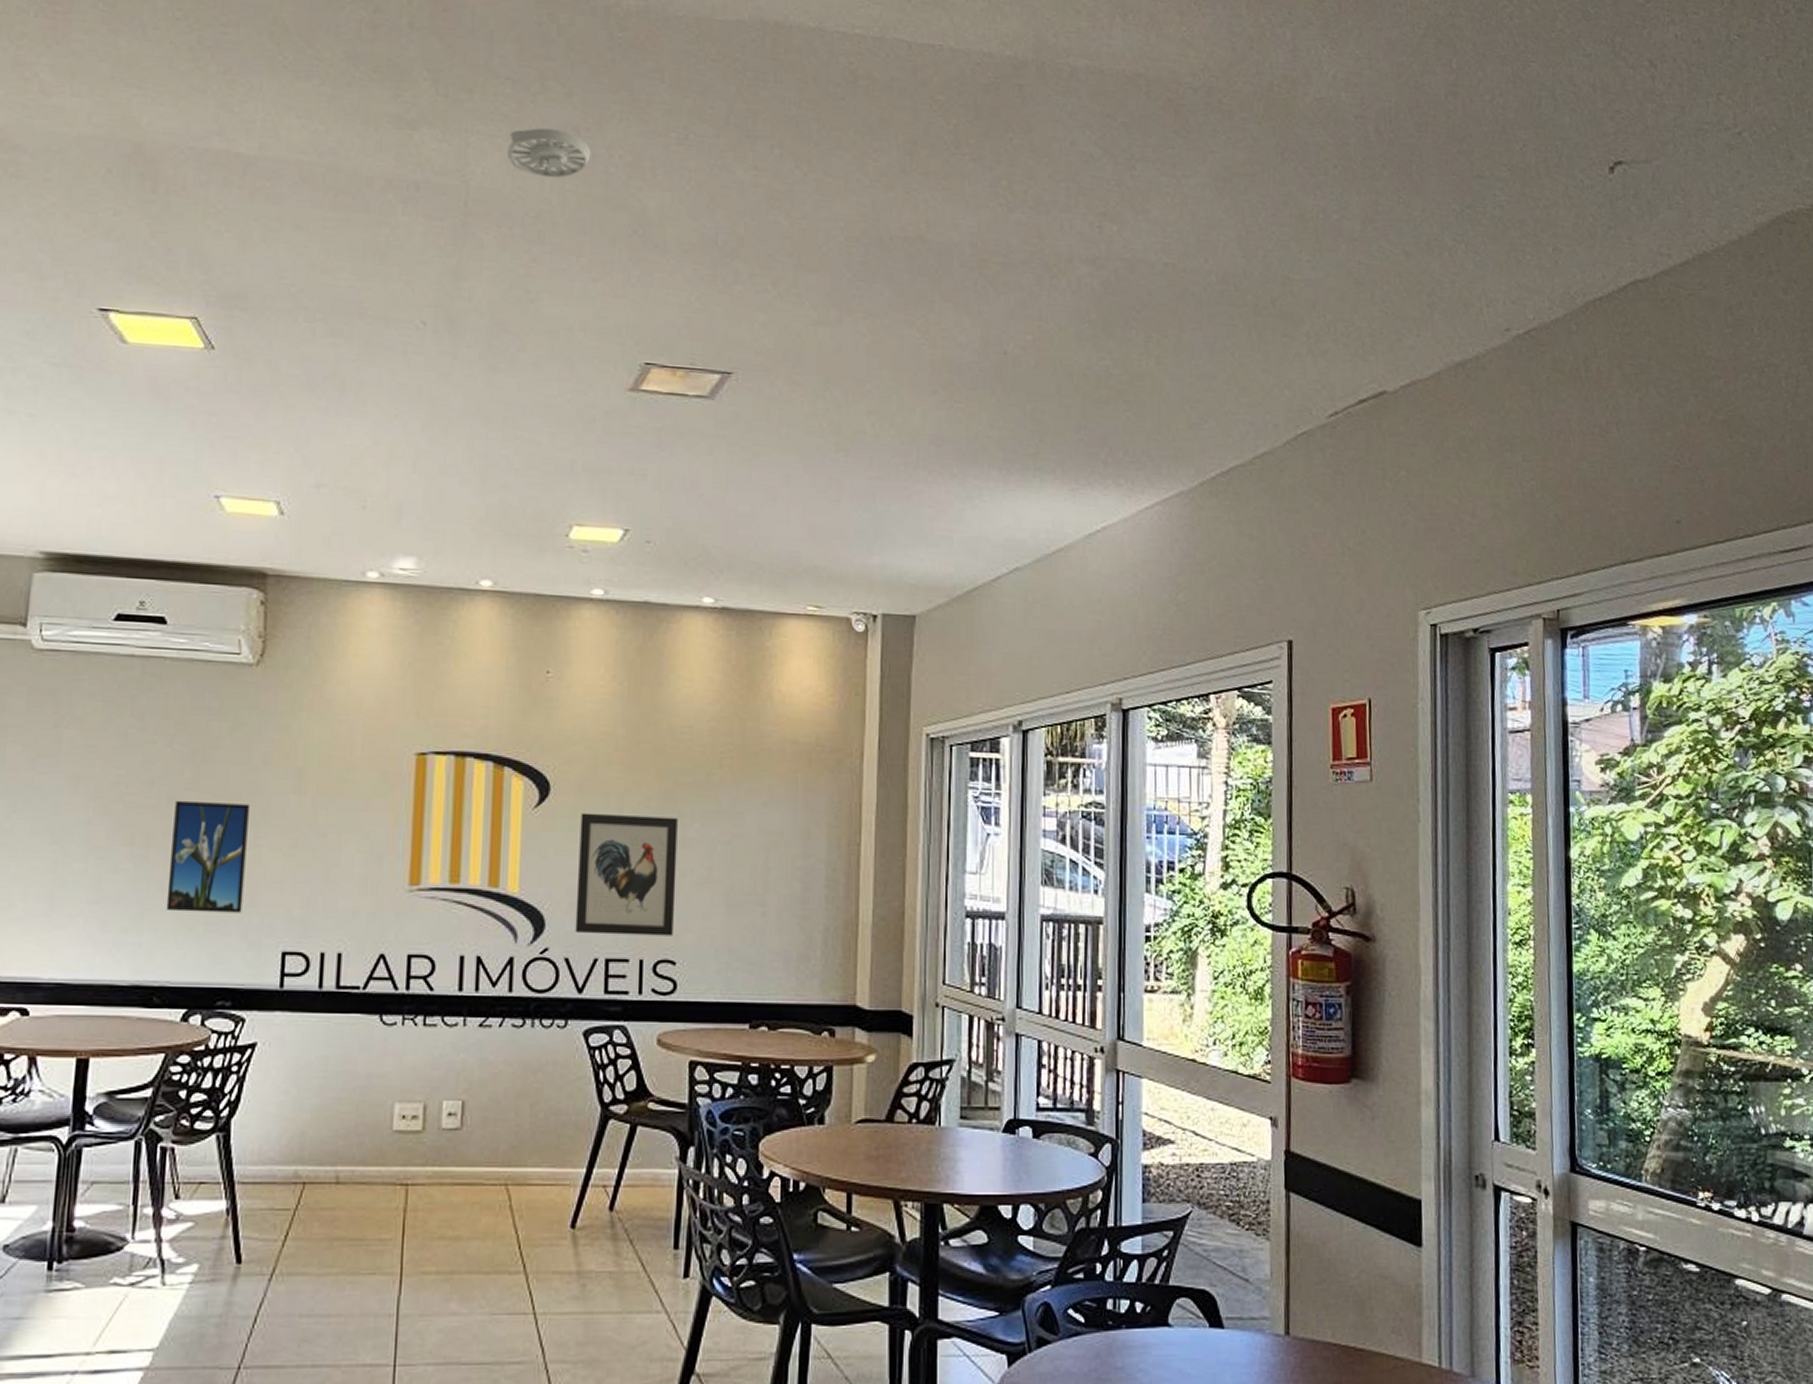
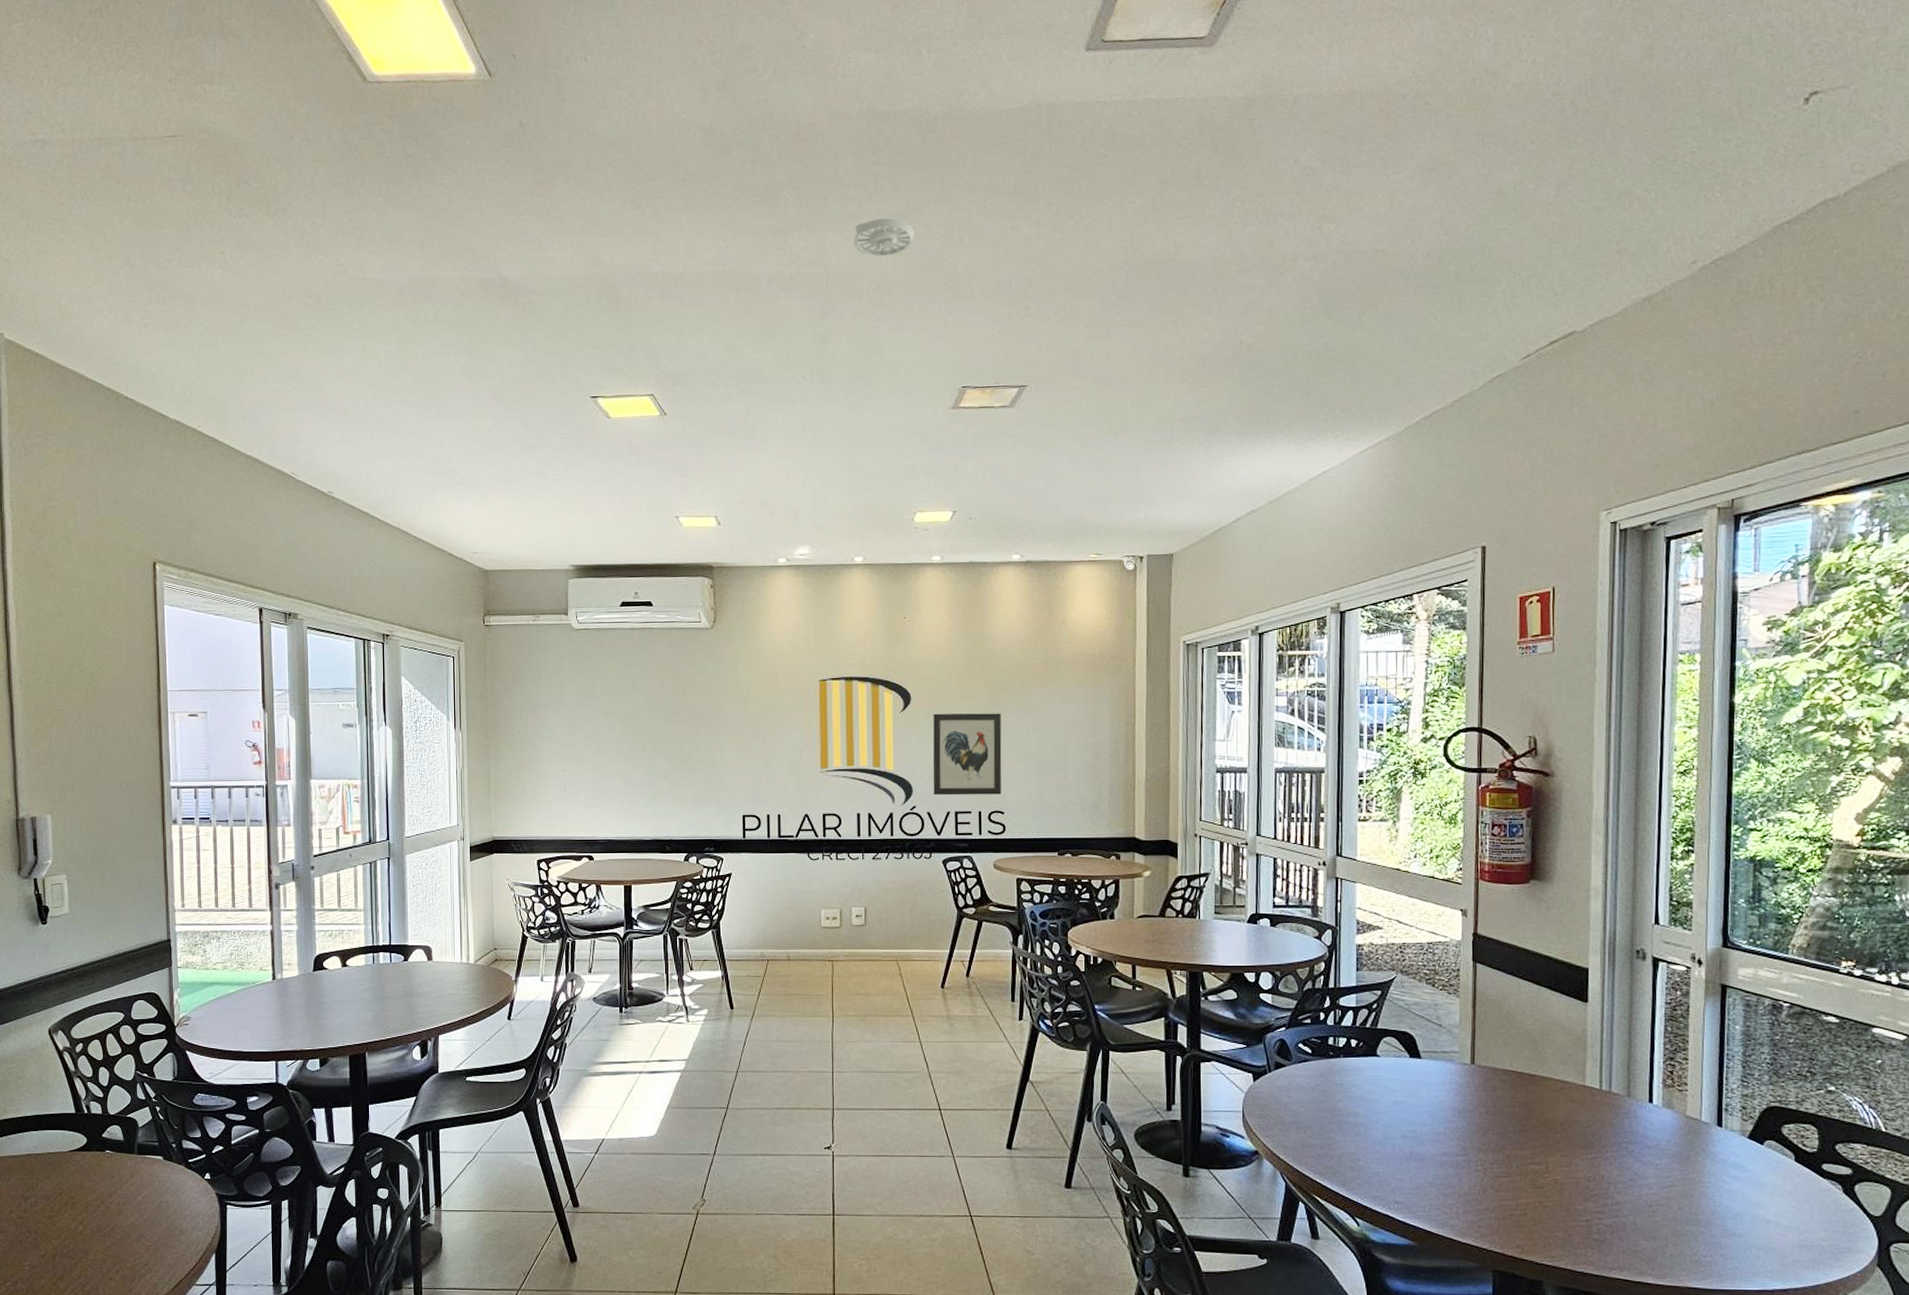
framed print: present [166,800,251,913] -> none [668,720,716,792]

